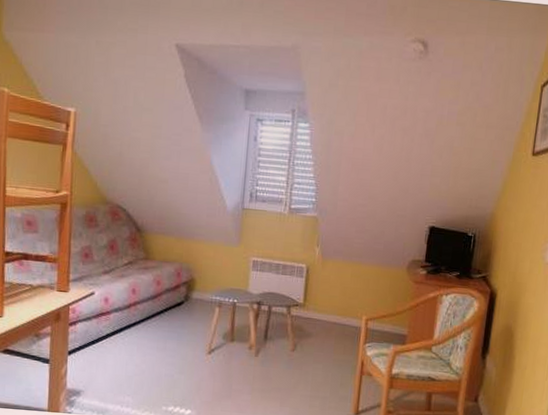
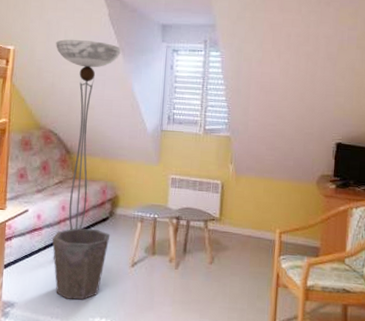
waste bin: none [121,312,186,388] -> present [52,228,111,300]
floor lamp: none [124,102,199,315] -> present [56,39,121,230]

